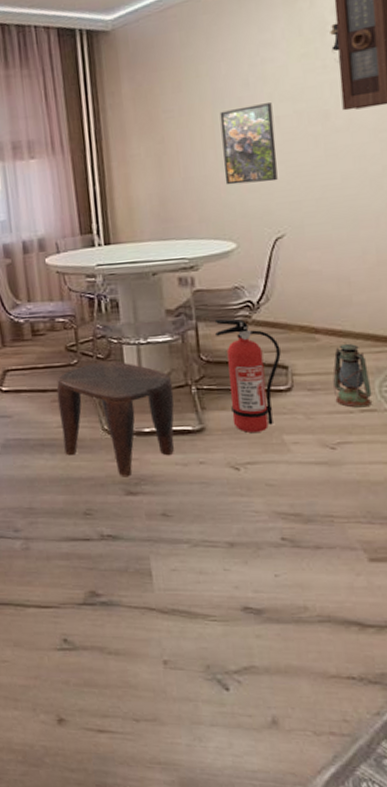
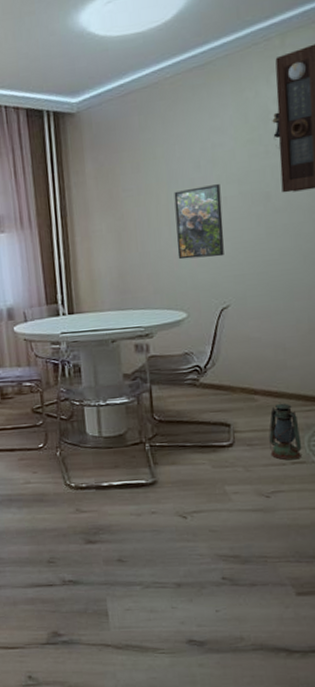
stool: present [56,361,175,477] -> none [23,421,130,528]
fire extinguisher: present [214,318,281,433] -> none [166,381,224,484]

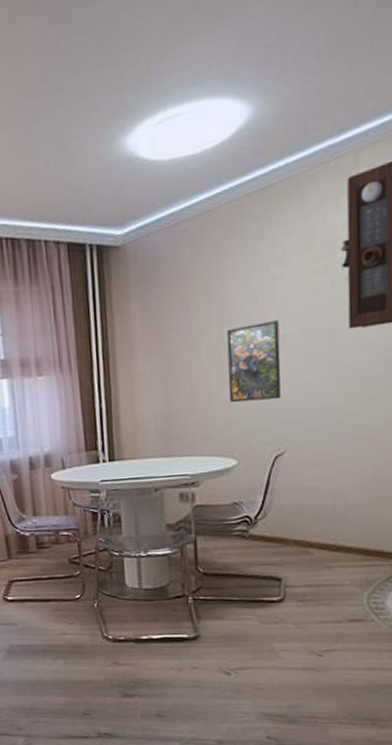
lantern: present [269,400,302,461] -> none [324,554,360,618]

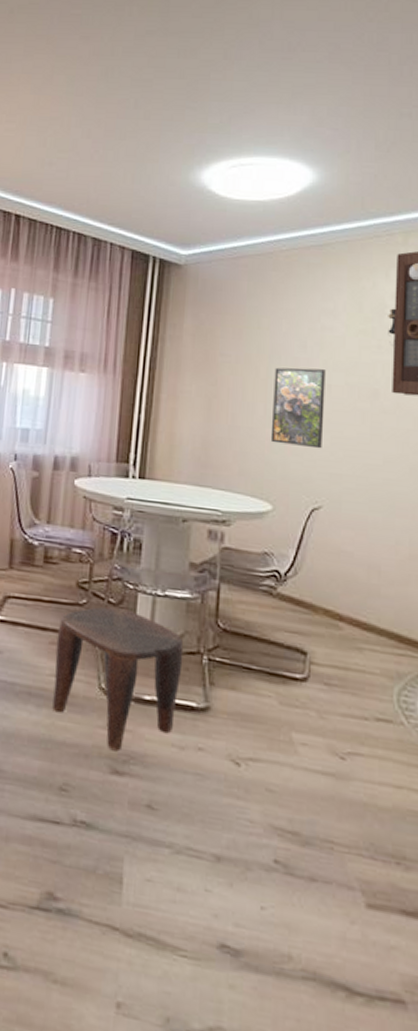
stool: none [59,572,172,681] -> present [52,606,184,752]

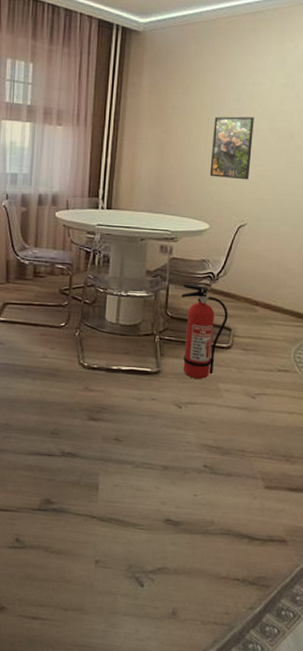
stool: present [52,606,184,752] -> none [44,306,142,405]
fire extinguisher: none [237,584,302,724] -> present [181,284,228,379]

